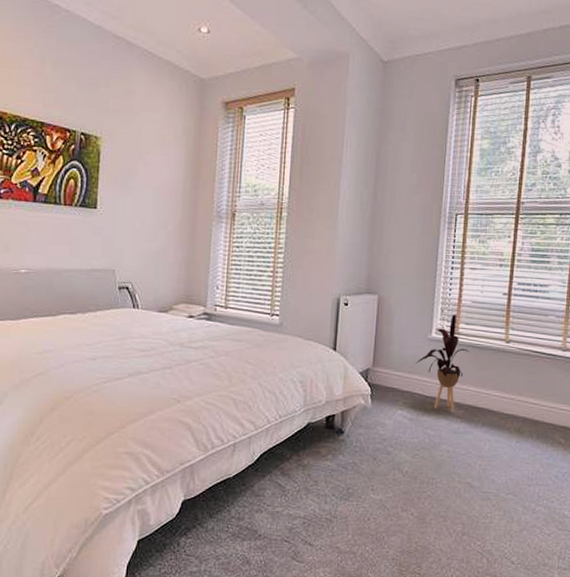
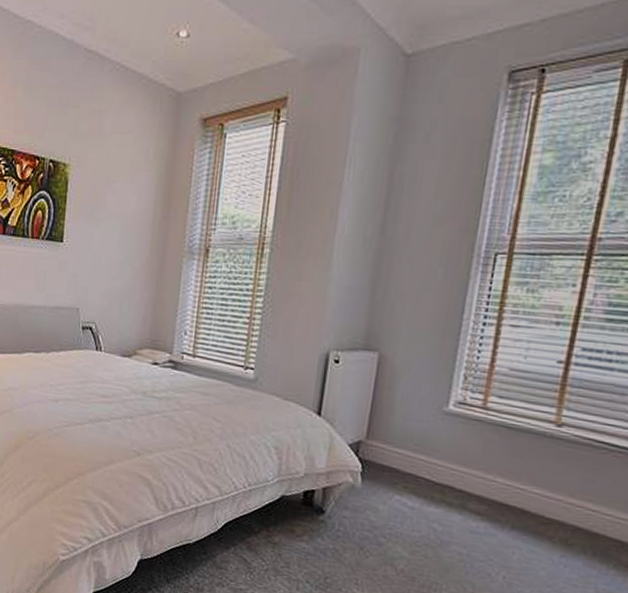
house plant: present [415,314,469,413] -> none [422,383,500,507]

